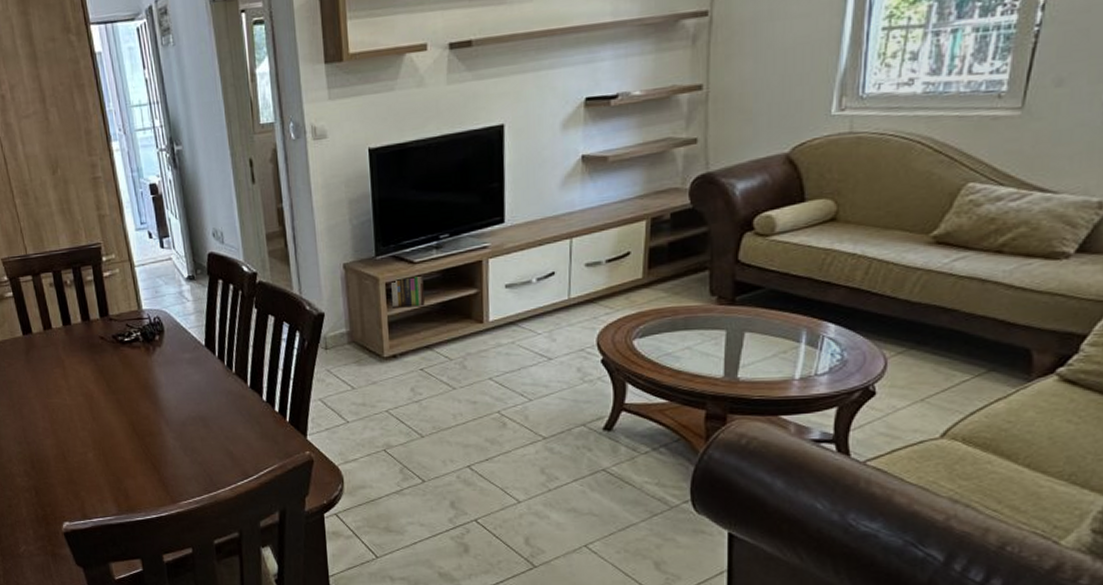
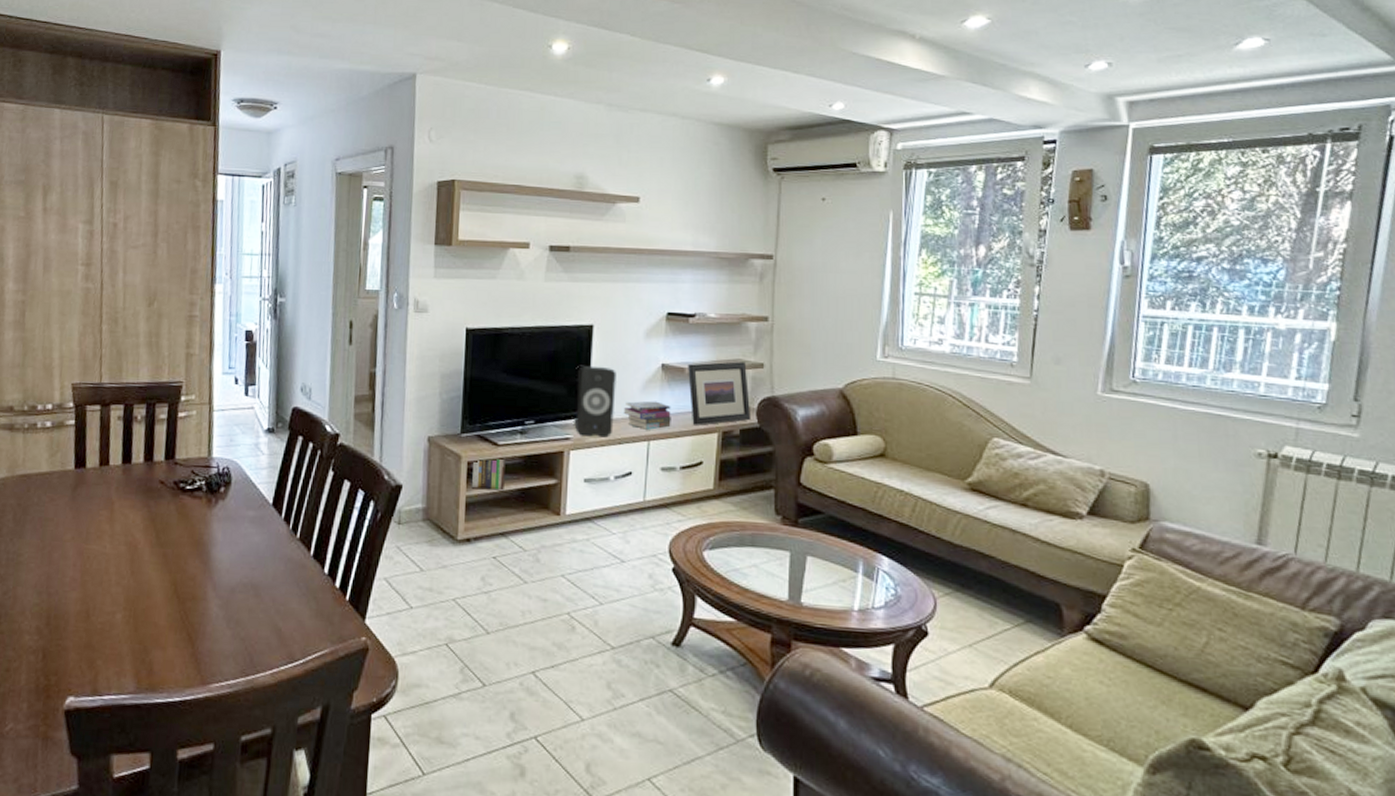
speaker: none [487,167,533,243] -> present [571,365,616,438]
books: none [543,196,595,228] -> present [624,400,671,430]
picture frame: none [611,140,684,216] -> present [688,361,752,426]

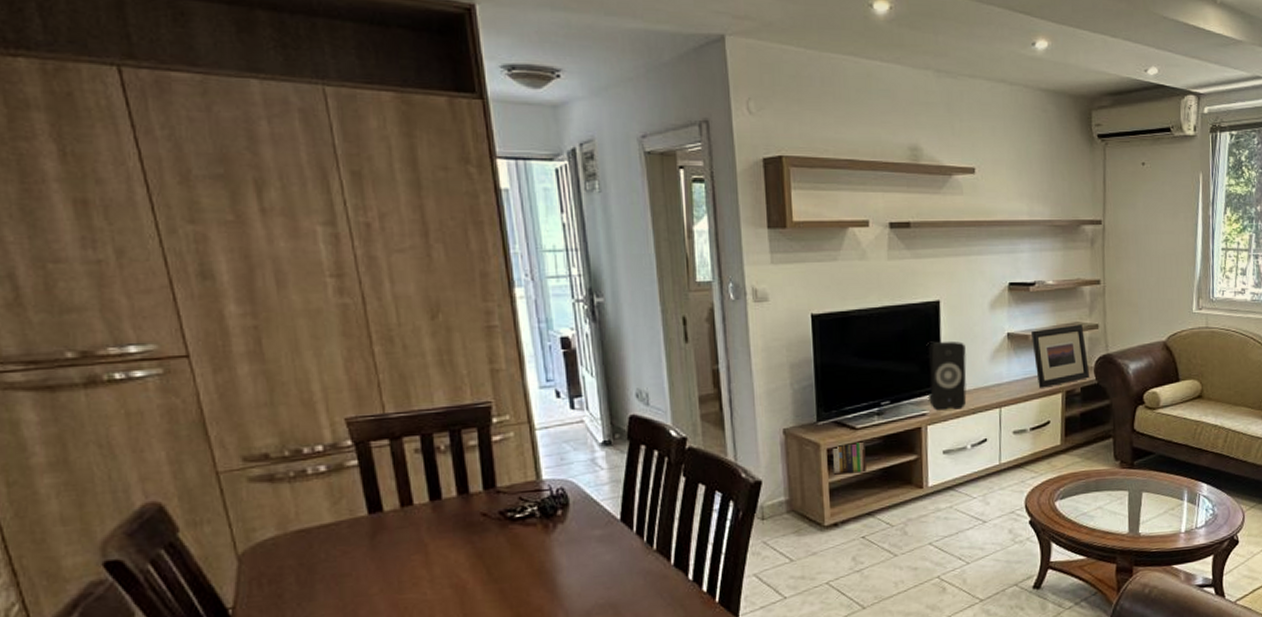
books: present [624,400,671,430] -> none [975,369,1020,398]

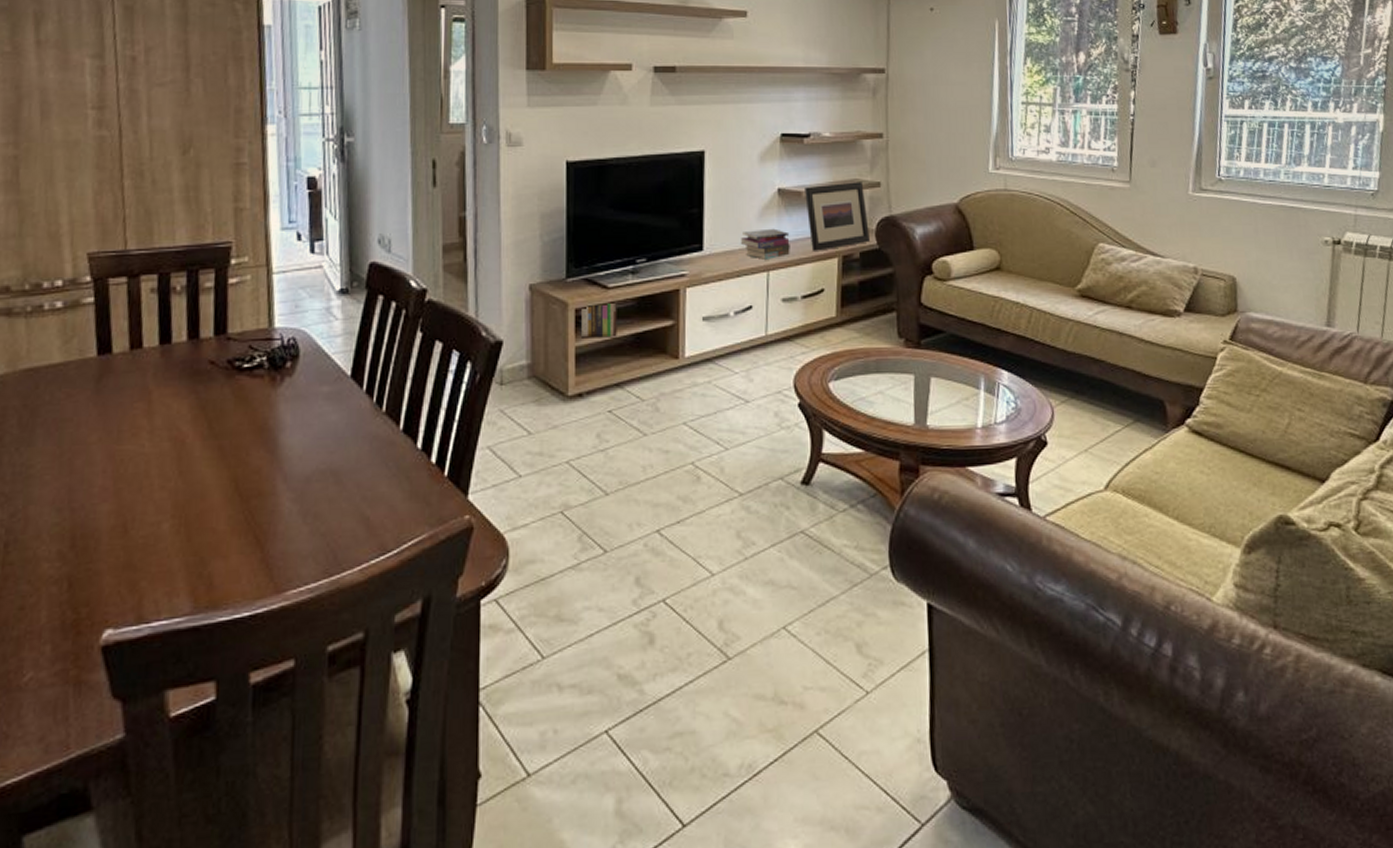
speaker: present [926,340,967,411] -> none [686,195,732,272]
books: none [975,369,1020,398] -> present [741,228,790,260]

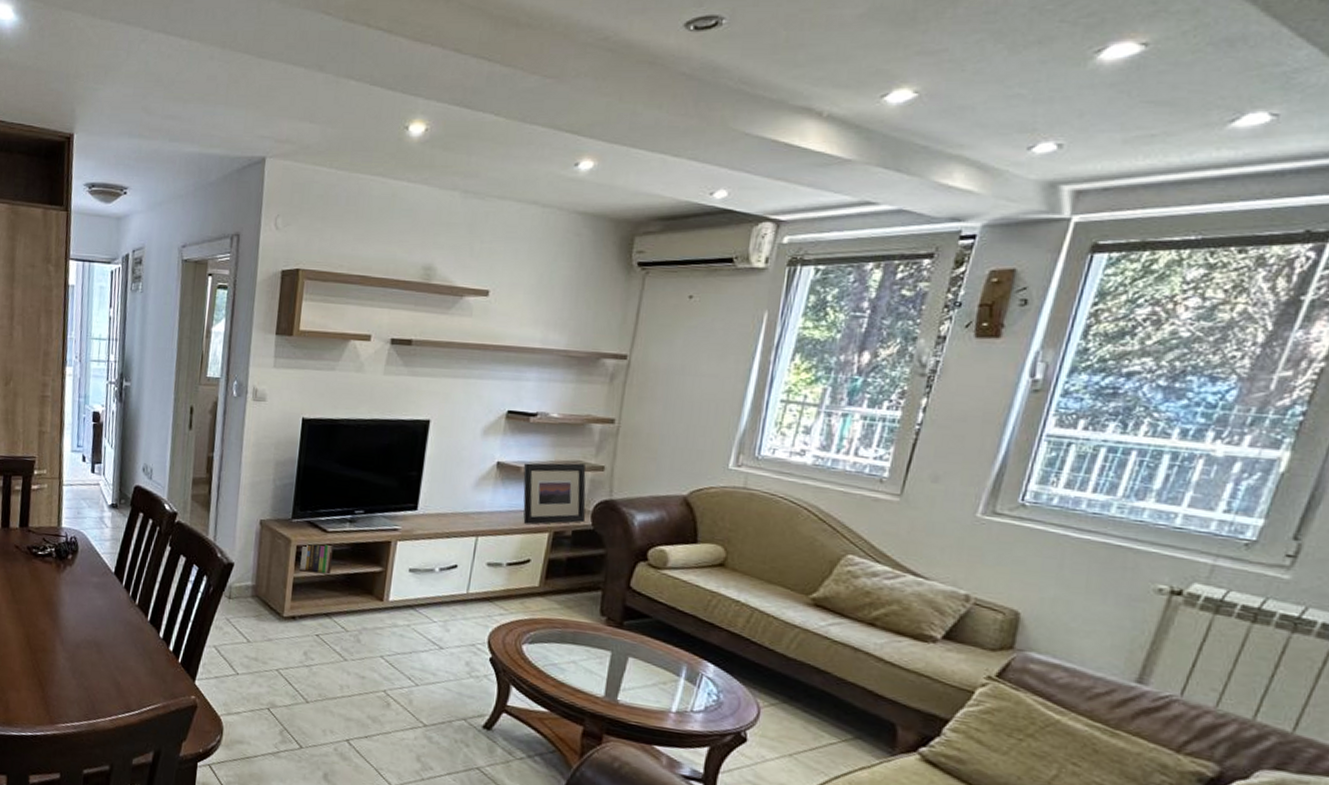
books: present [741,228,790,260] -> none [454,497,503,526]

